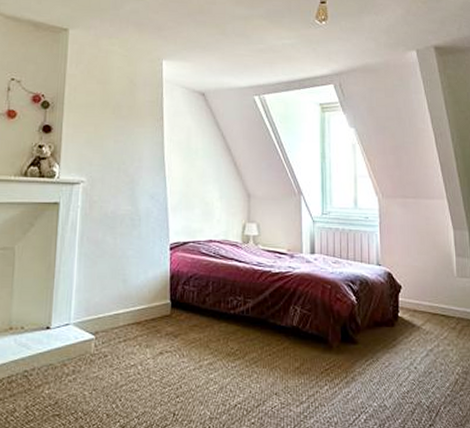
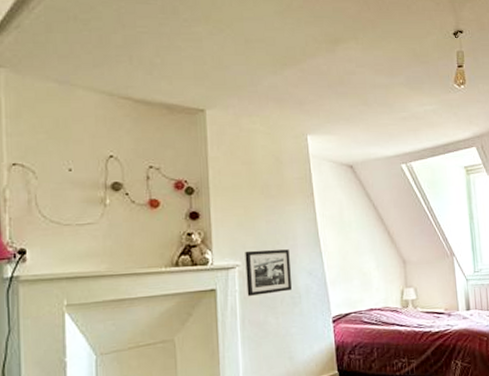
picture frame: none [88,168,134,214] -> present [245,249,292,296]

